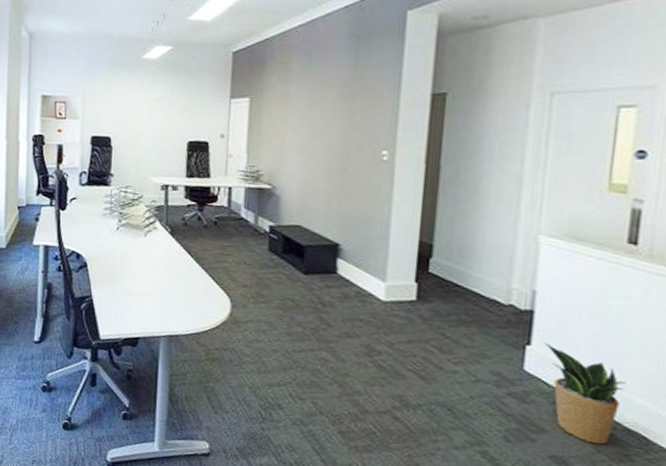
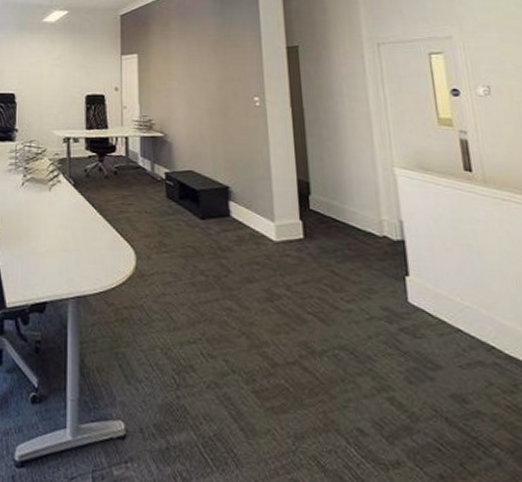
potted plant: present [543,342,626,445] -> none [419,272,497,377]

